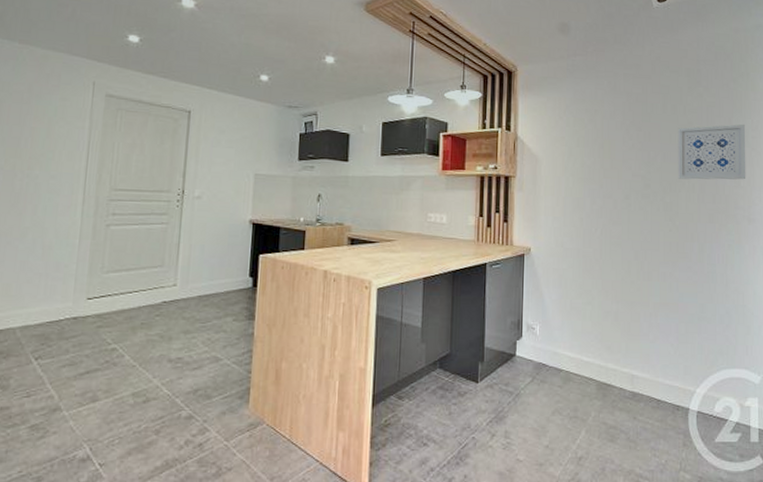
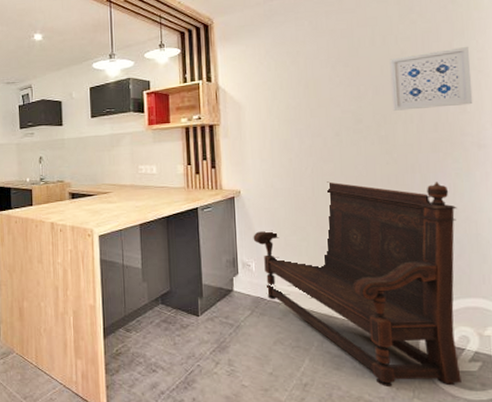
bench: none [539,244,728,460] -> present [253,181,462,388]

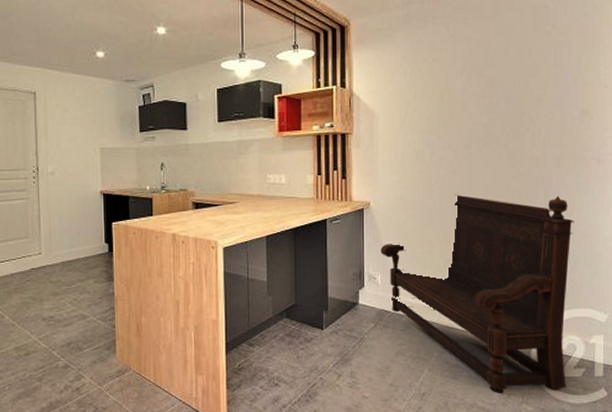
wall art: present [389,46,473,111] -> none [522,61,598,124]

